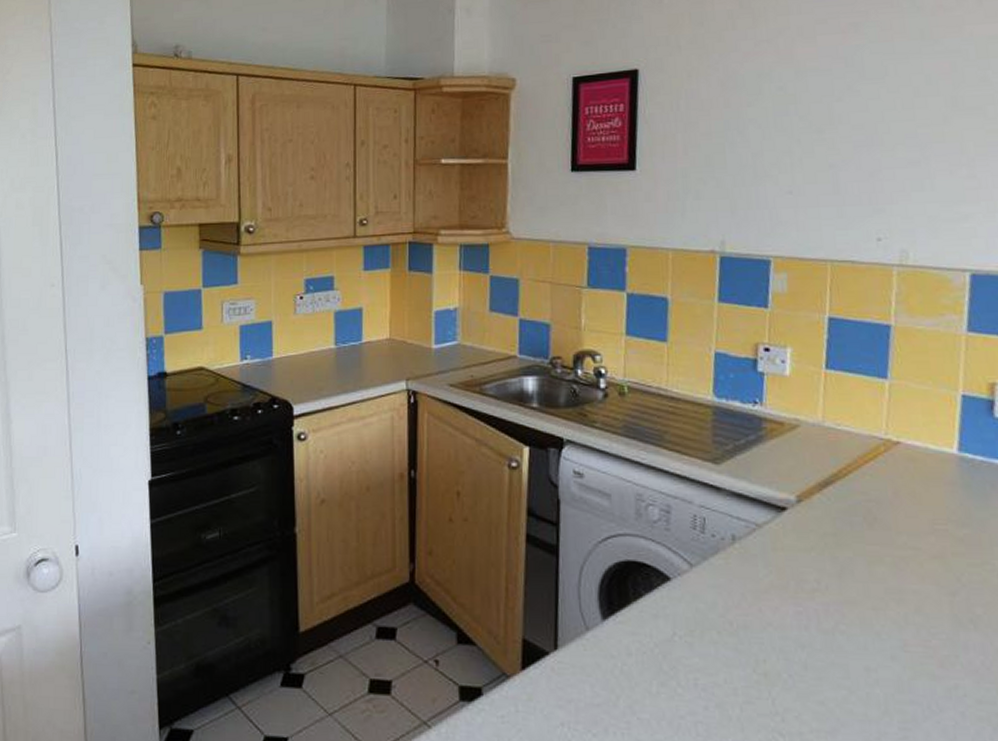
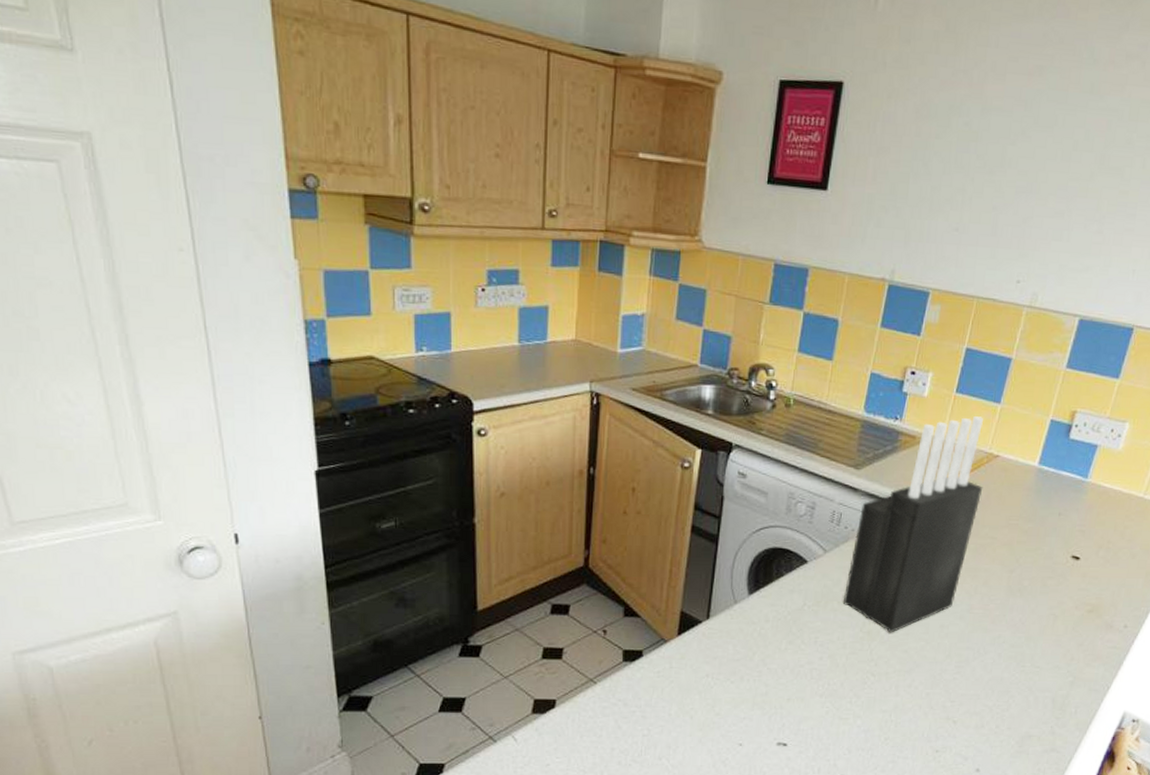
knife block: none [723,396,887,676] -> present [842,416,983,633]

